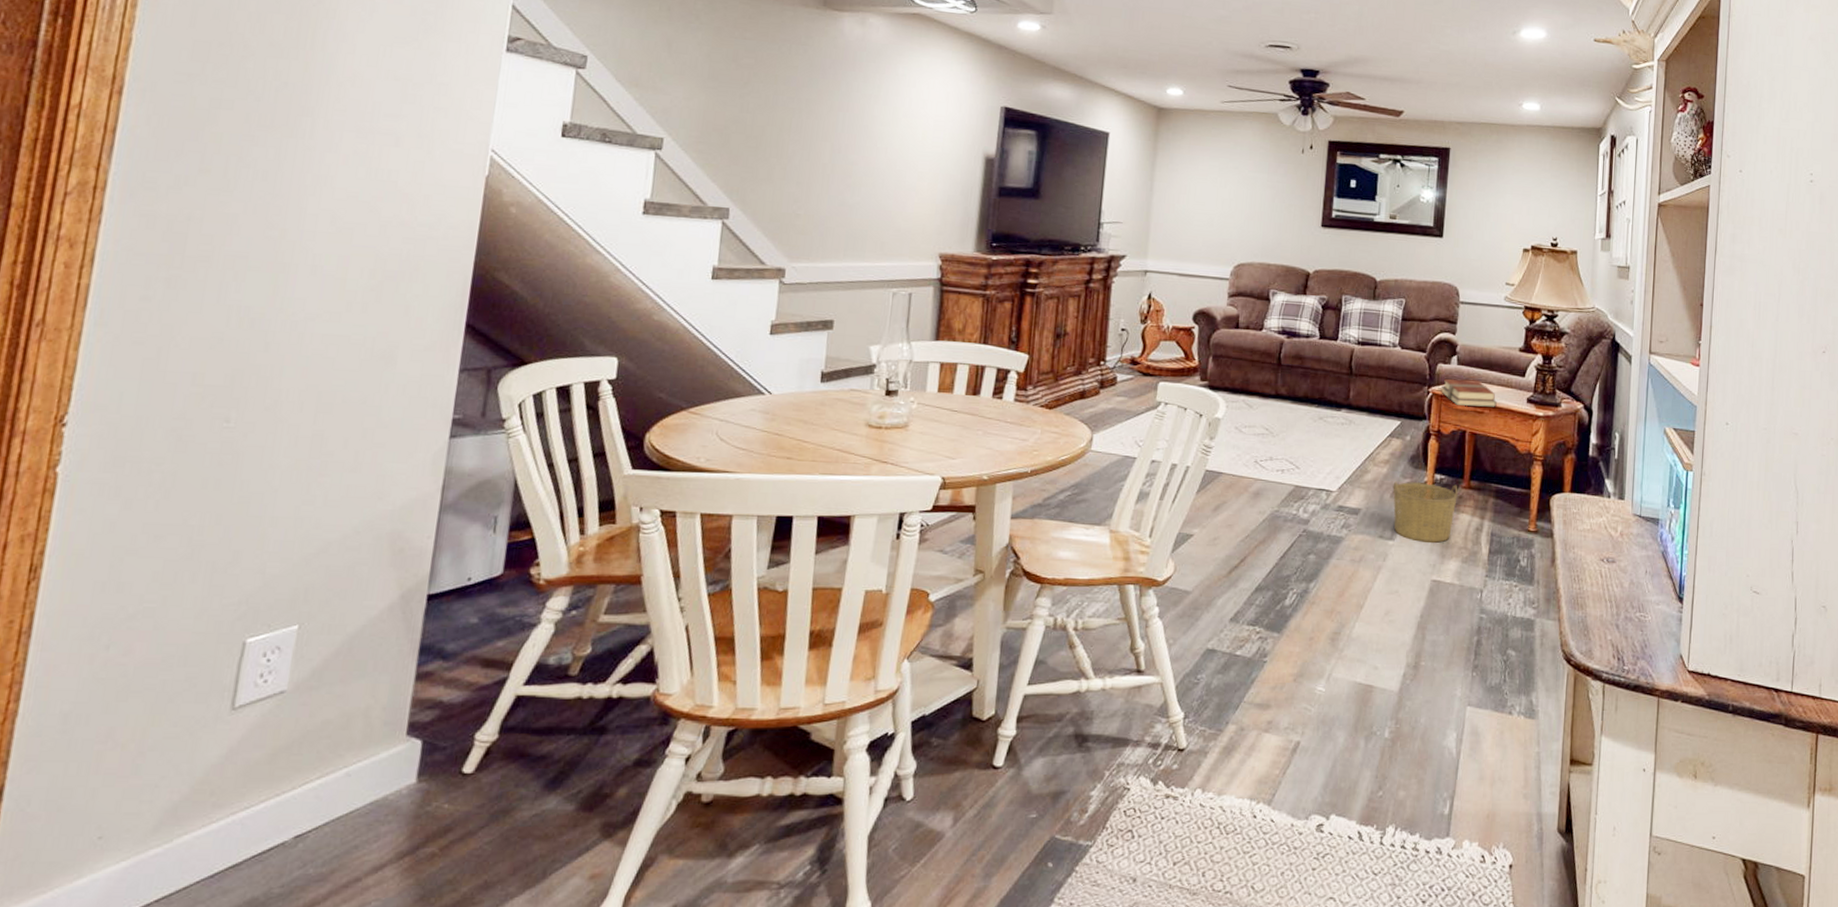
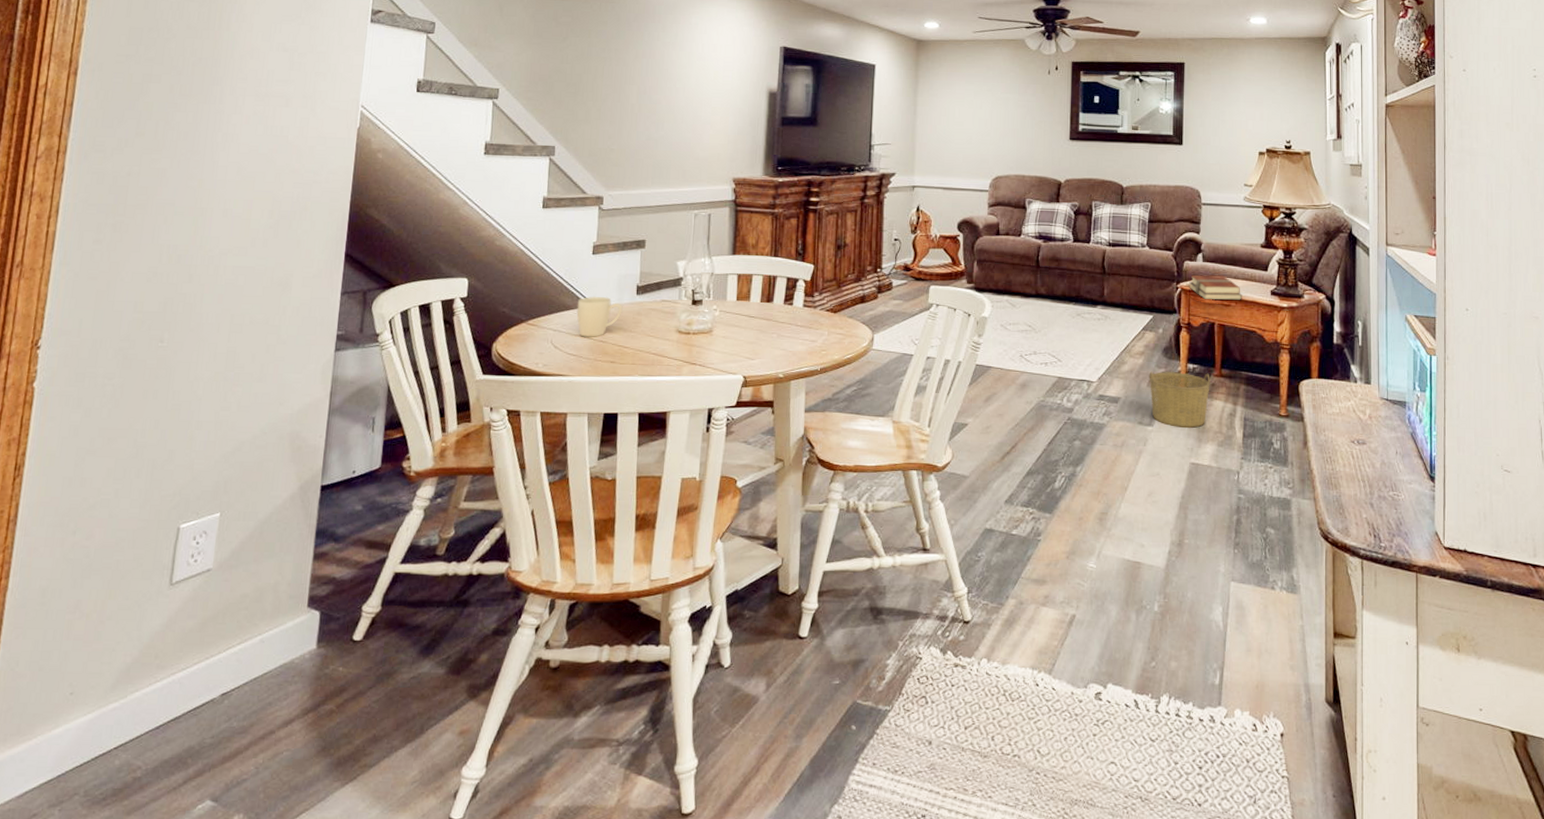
mug: none [748,382,804,430] -> present [576,296,623,337]

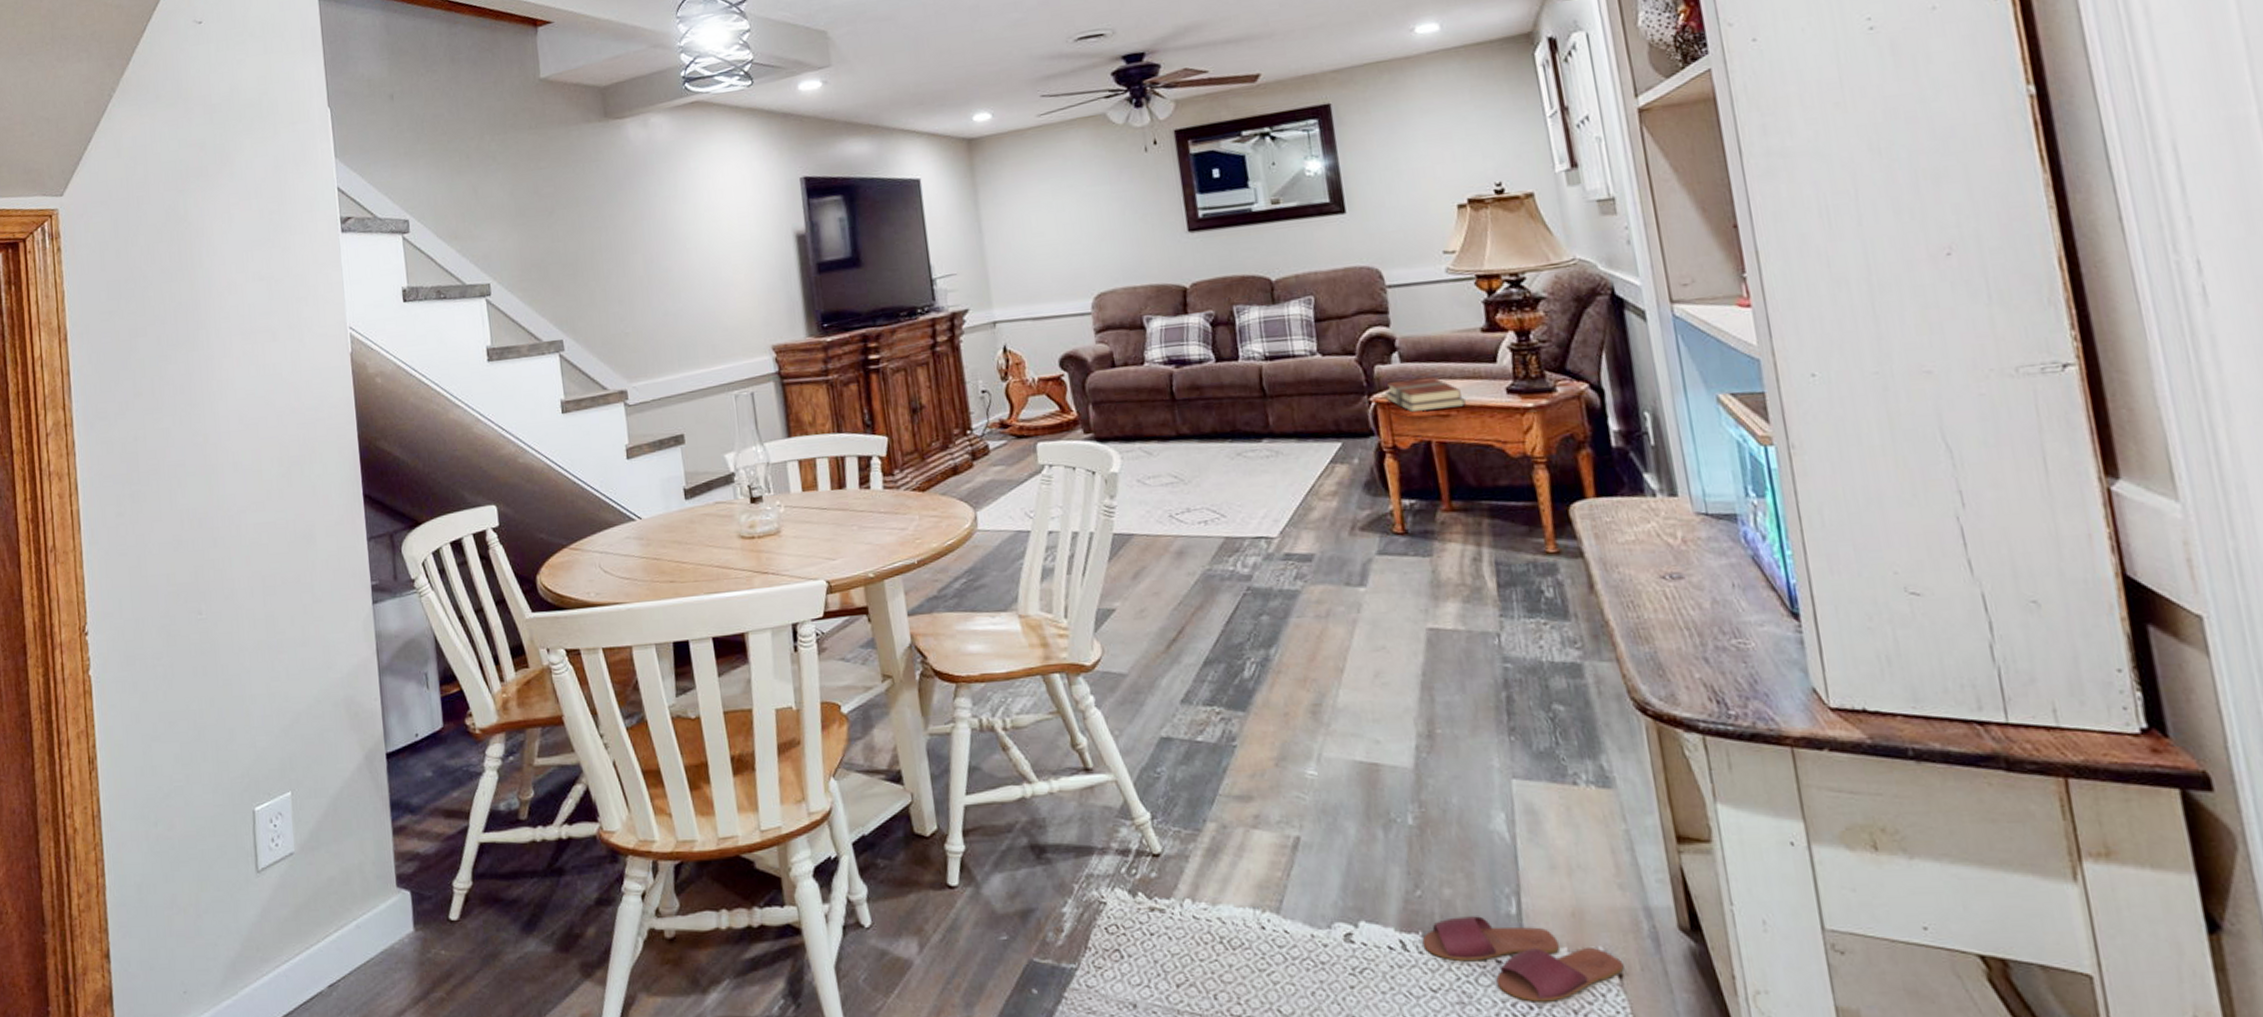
mug: present [576,296,623,337] -> none [620,507,673,557]
basket: present [1149,371,1210,428] -> none [1349,508,1440,584]
slippers: none [1150,684,1285,752] -> present [1422,916,1624,1002]

